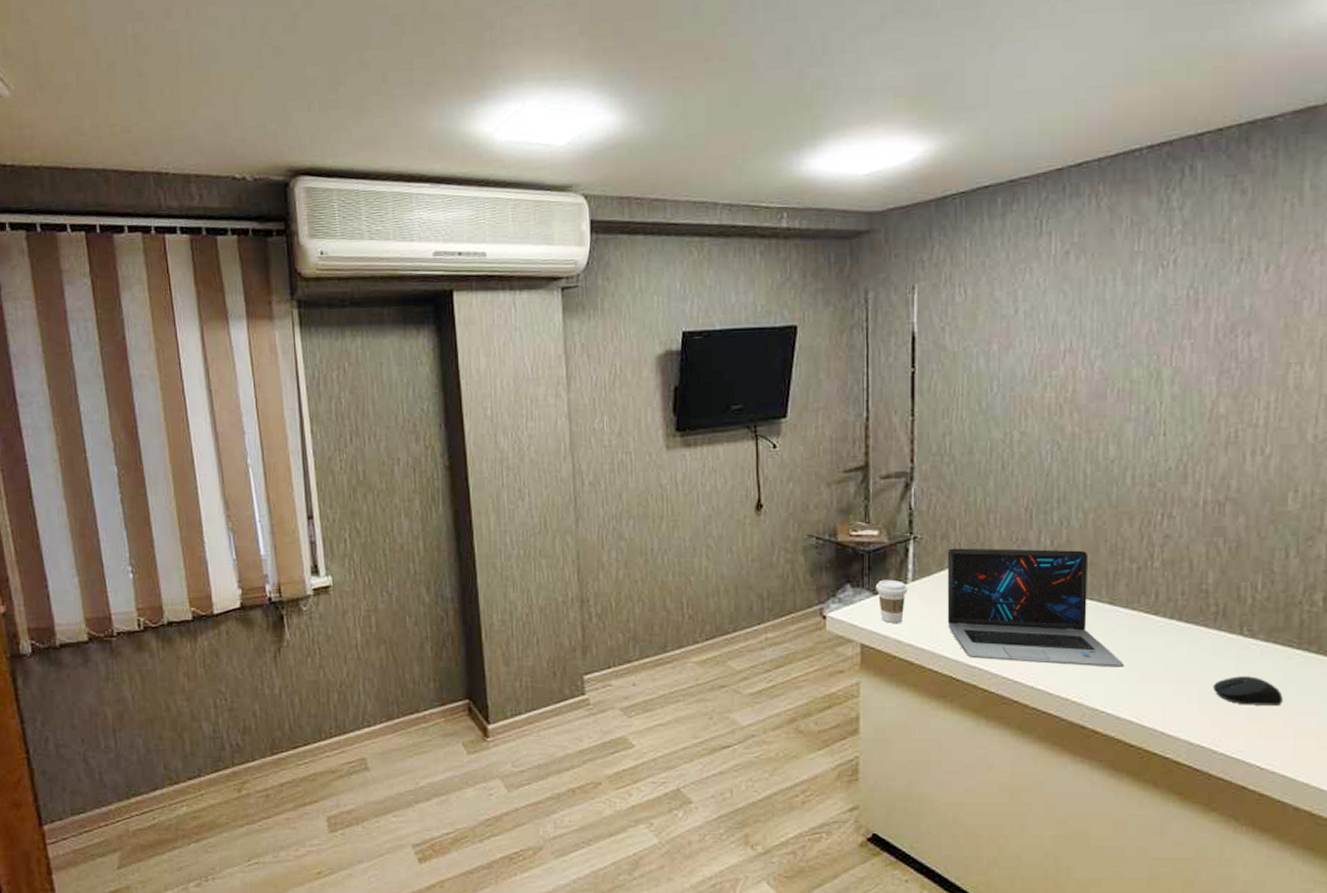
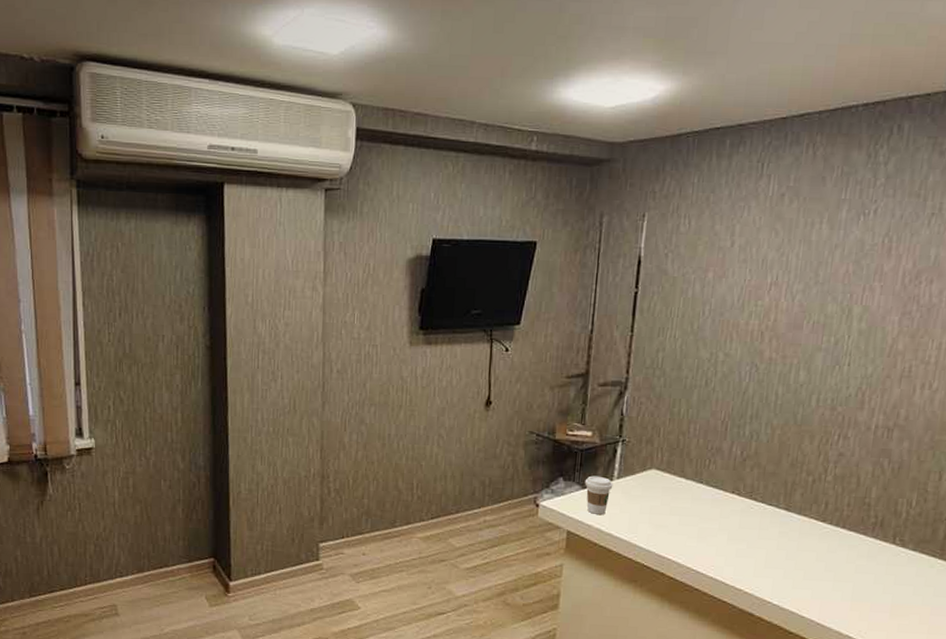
laptop: present [947,548,1125,667] -> none [644,452,793,565]
computer mouse: present [1212,676,1283,705] -> none [864,579,922,606]

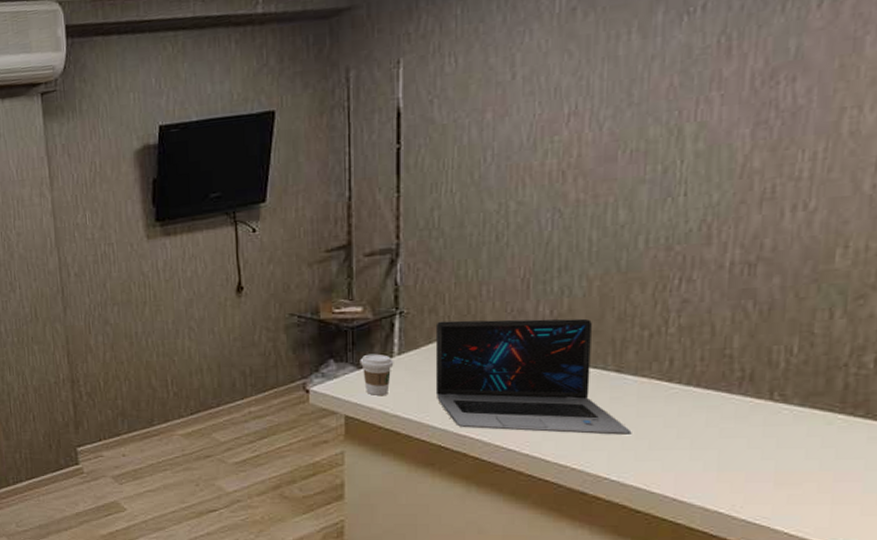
laptop: none [644,452,793,565] -> present [435,318,632,435]

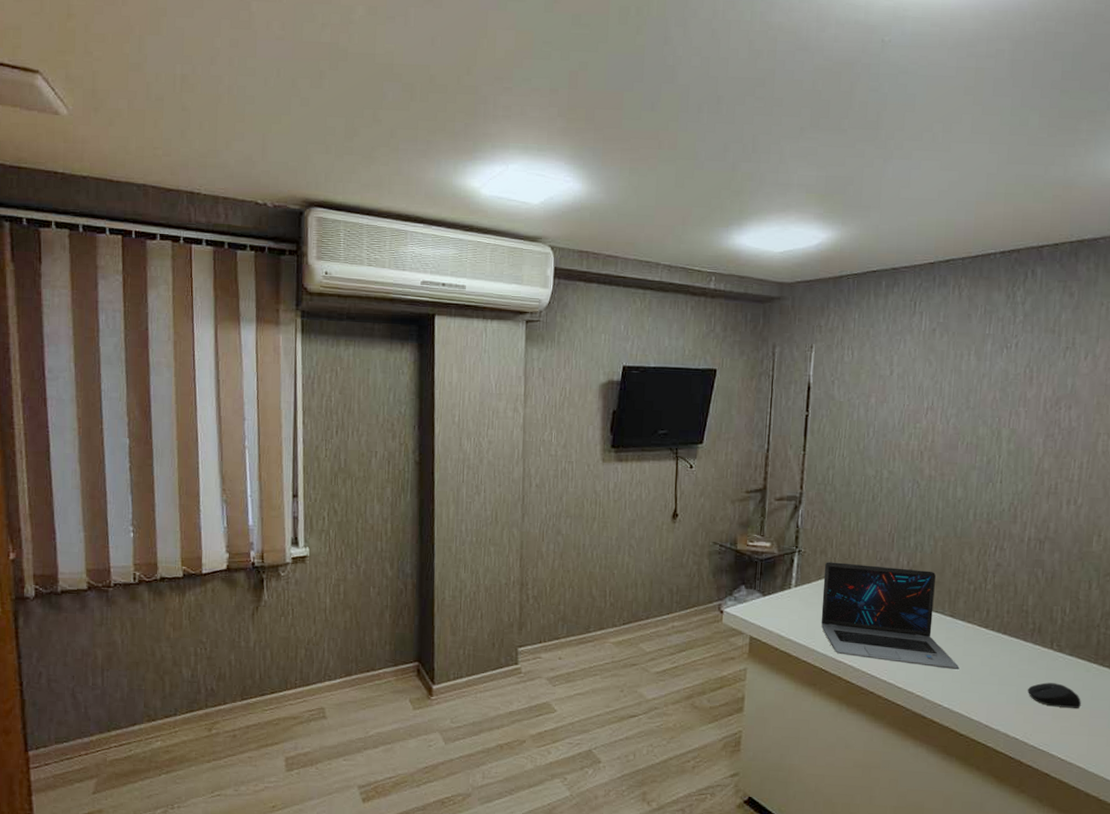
coffee cup: present [360,354,394,395] -> none [765,584,791,621]
computer mouse: none [734,442,819,472] -> present [1027,682,1081,708]

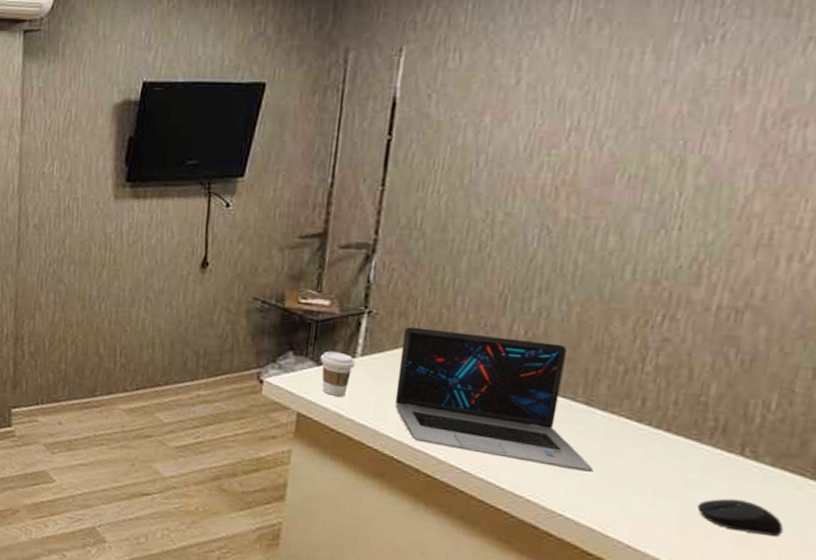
coffee cup: none [765,584,791,621] -> present [320,351,356,397]

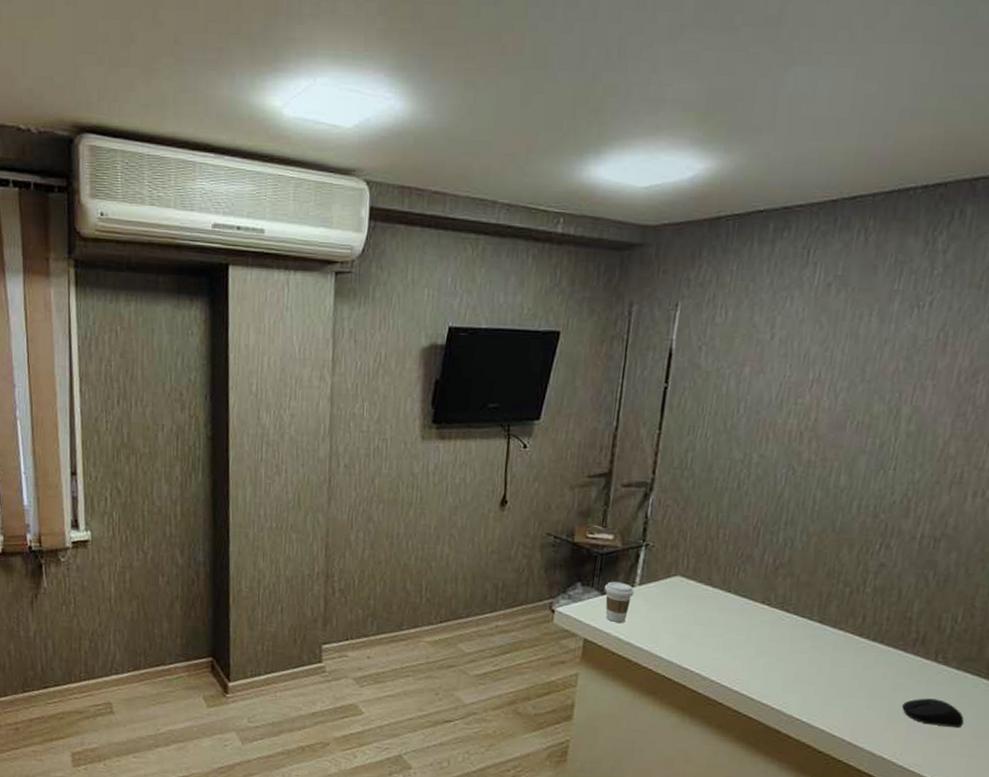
laptop: present [394,327,594,472] -> none [666,558,825,681]

